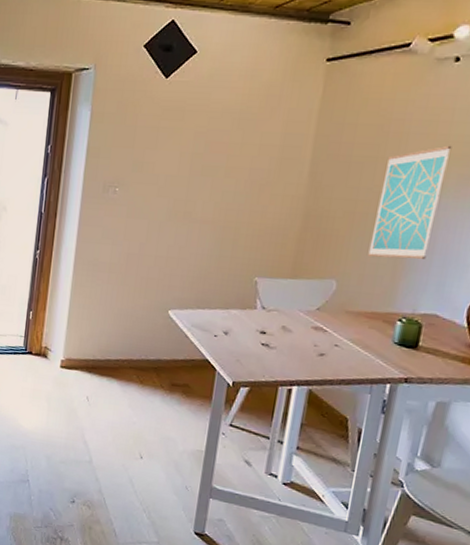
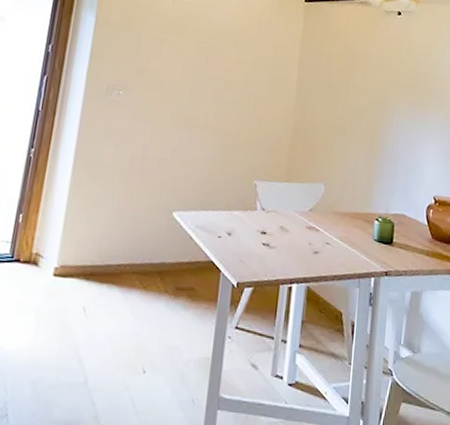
wall art: present [368,145,452,260] -> none [348,77,402,168]

